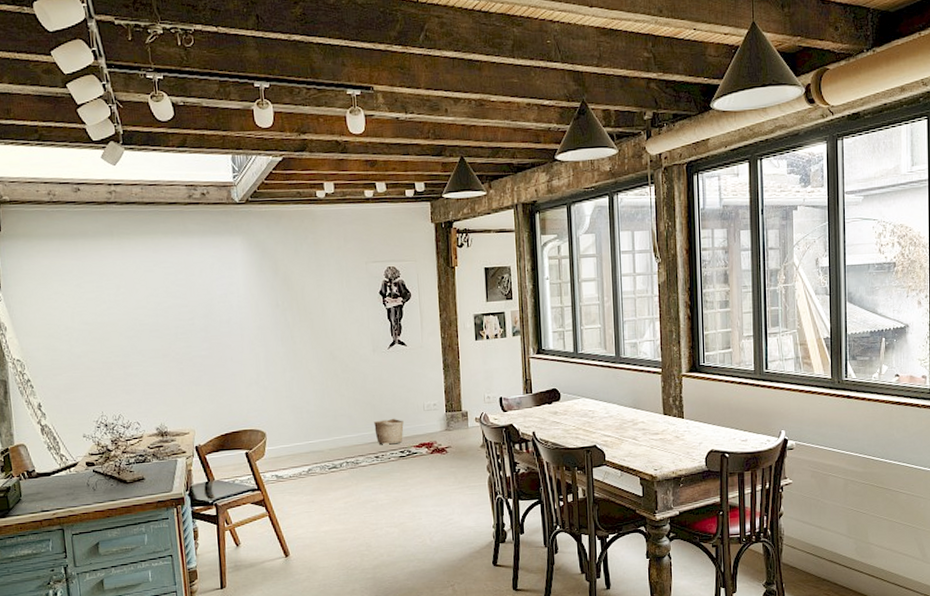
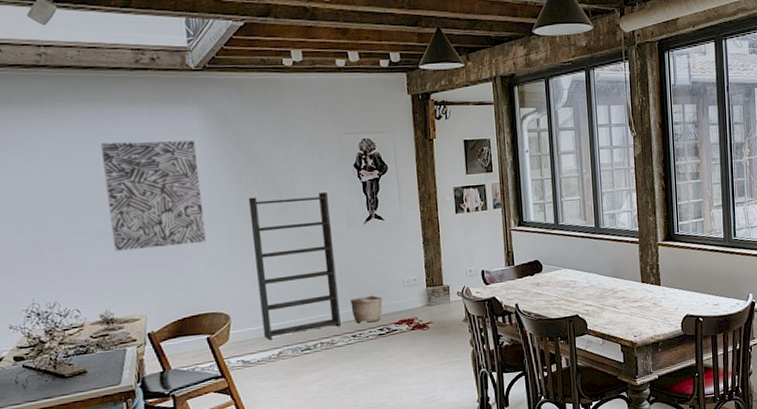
wall art: none [159,269,247,370] -> present [101,140,207,251]
bookshelf: none [283,318,365,458] -> present [248,192,341,341]

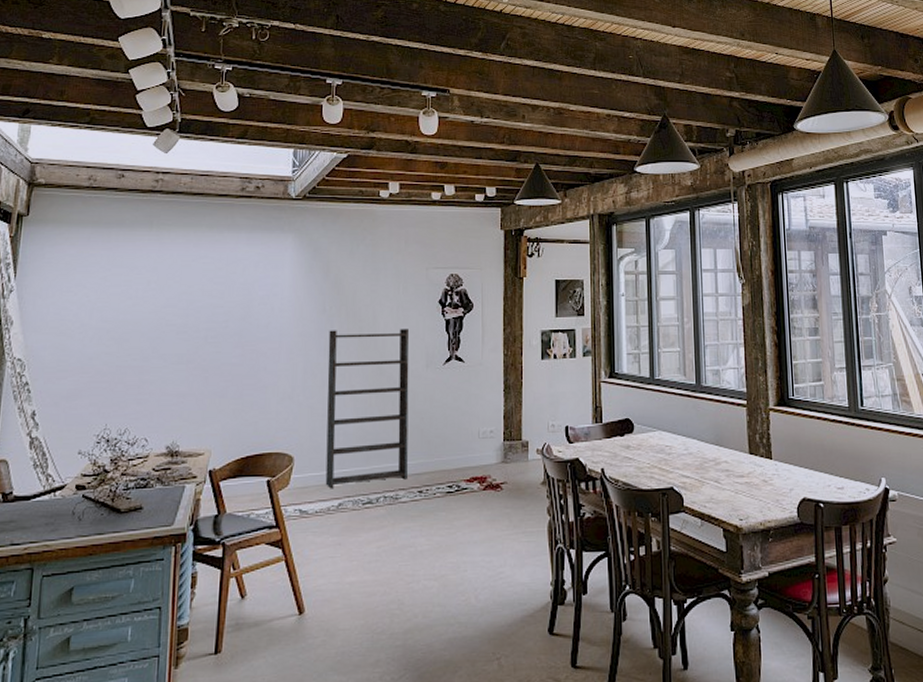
wall art: present [101,140,207,251] -> none [191,267,285,379]
basket: present [350,295,383,323] -> none [420,445,456,477]

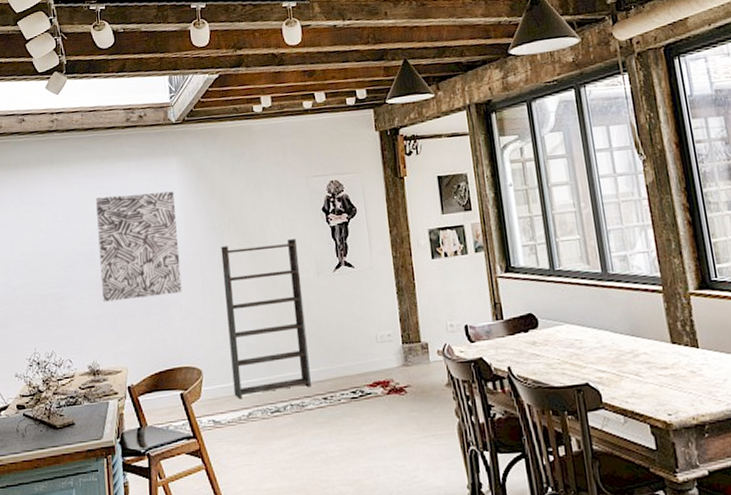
wall art: none [191,267,285,379] -> present [96,191,182,302]

